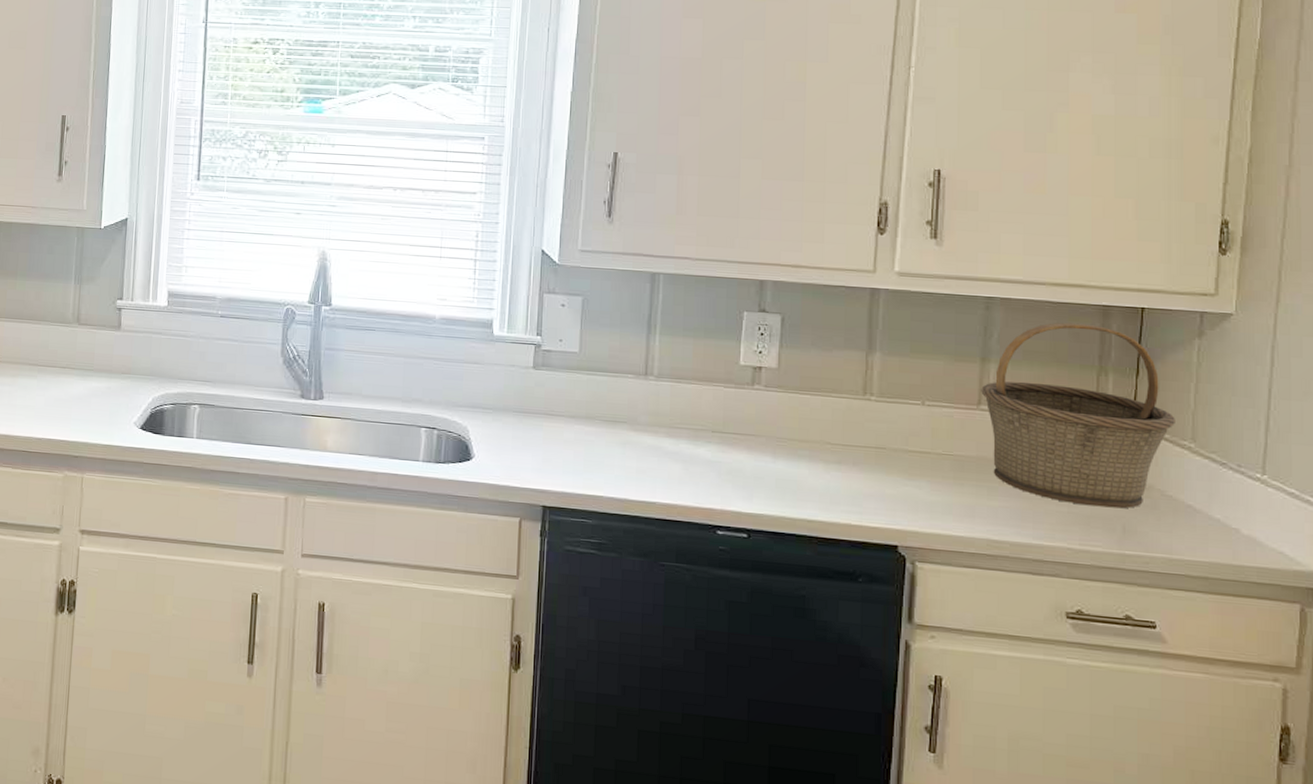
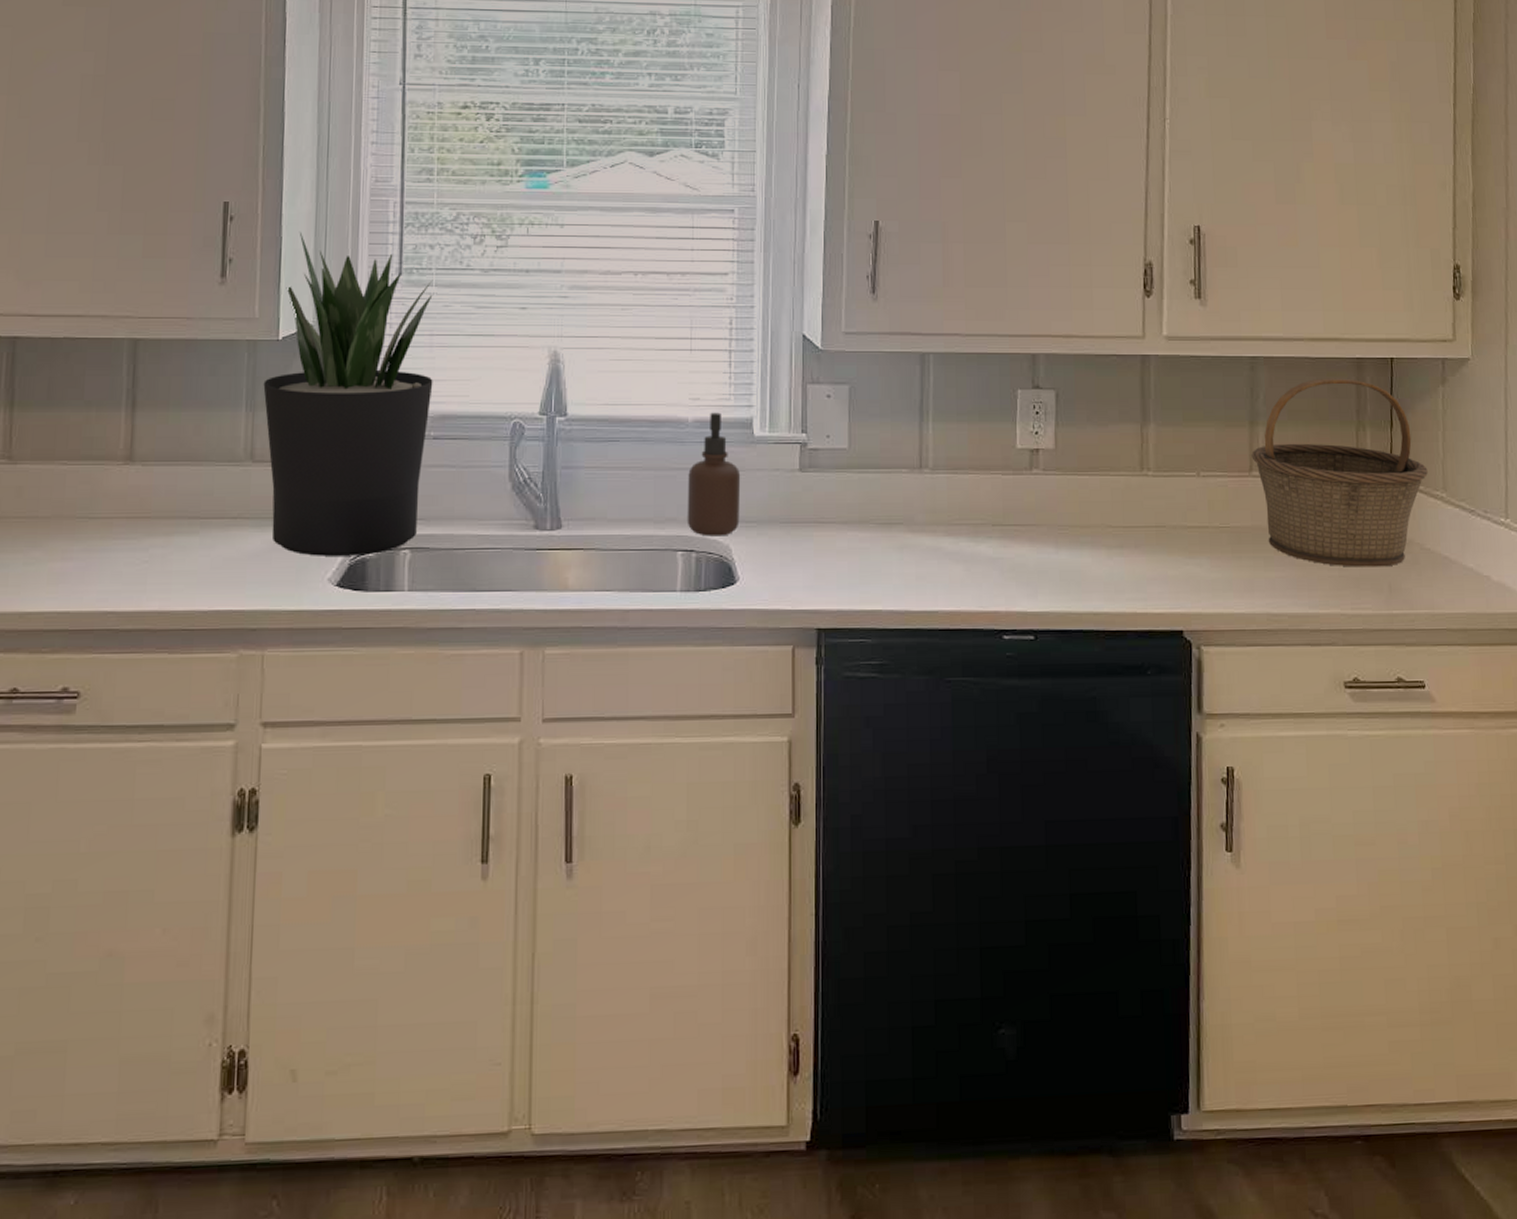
planter: none [88,141,225,406] -> present [263,231,433,556]
soap dispenser: none [430,312,480,419] -> present [687,412,741,537]

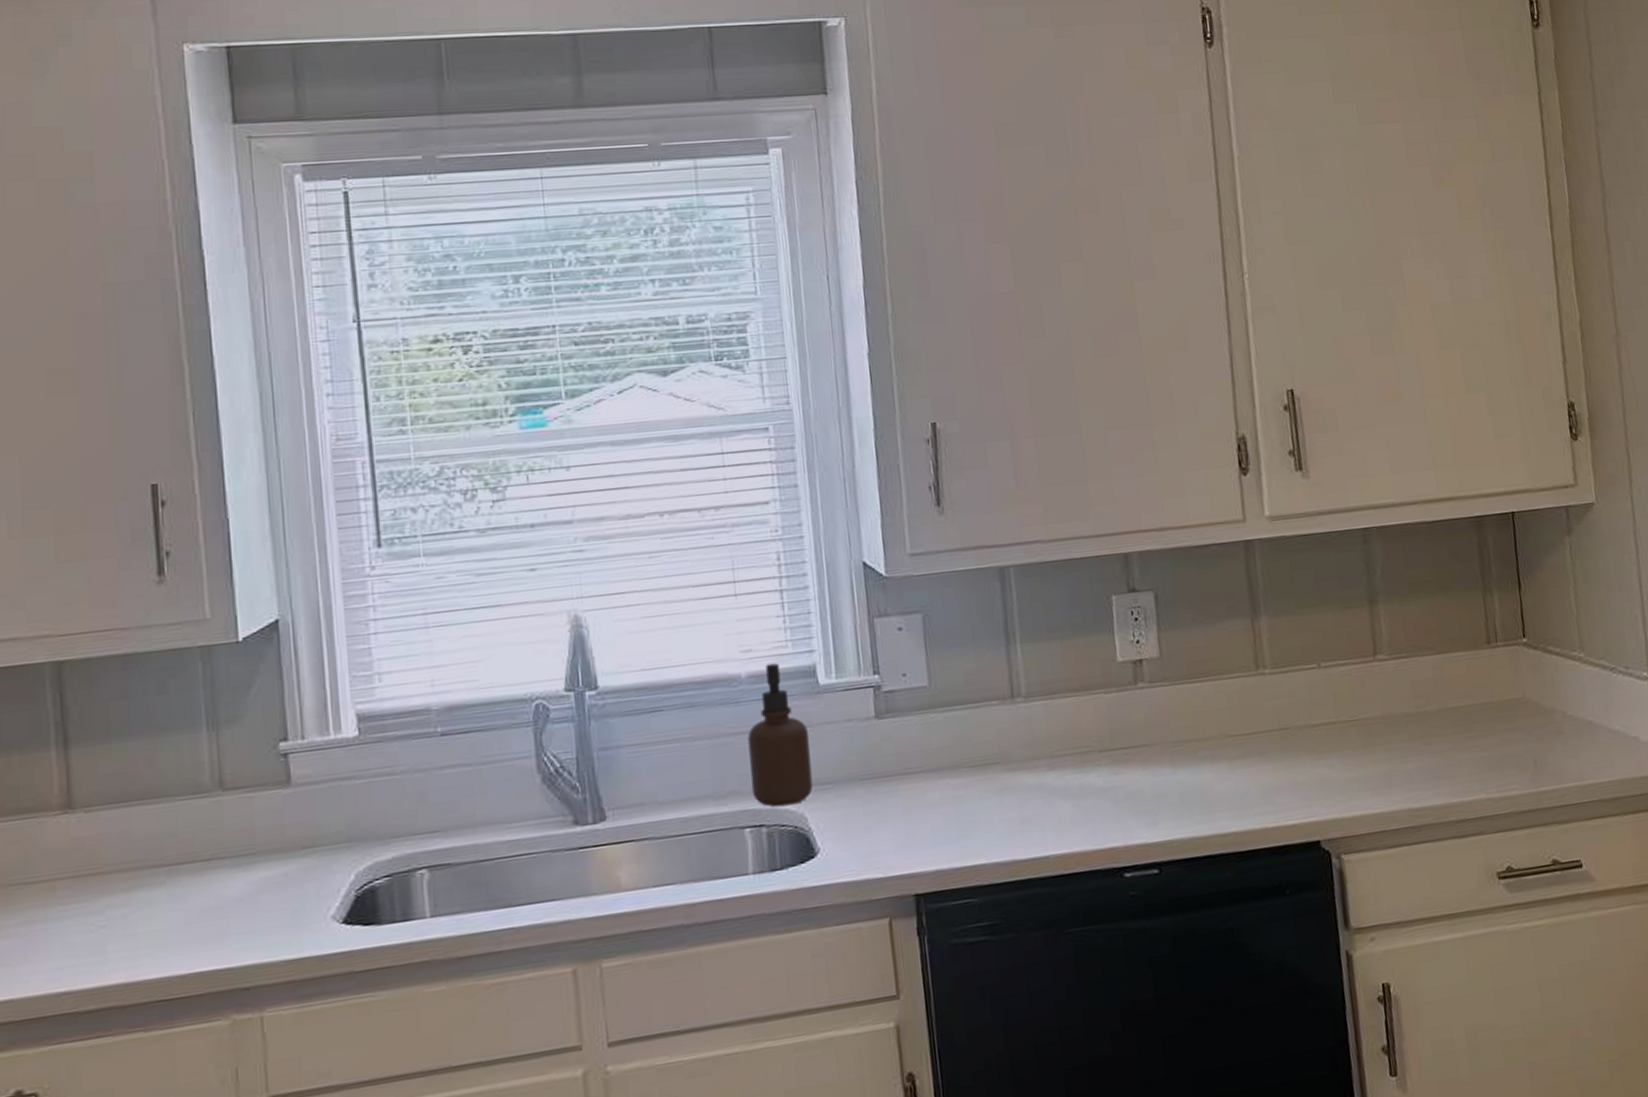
planter: present [263,231,433,556] -> none [225,509,434,892]
basket: present [1251,378,1428,567] -> none [1374,540,1563,748]

